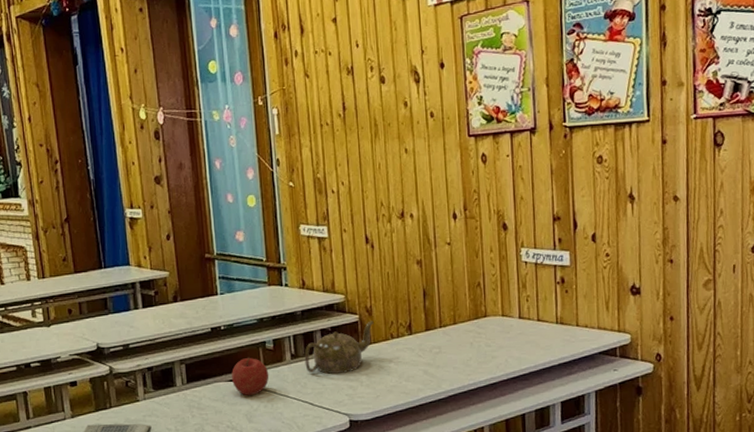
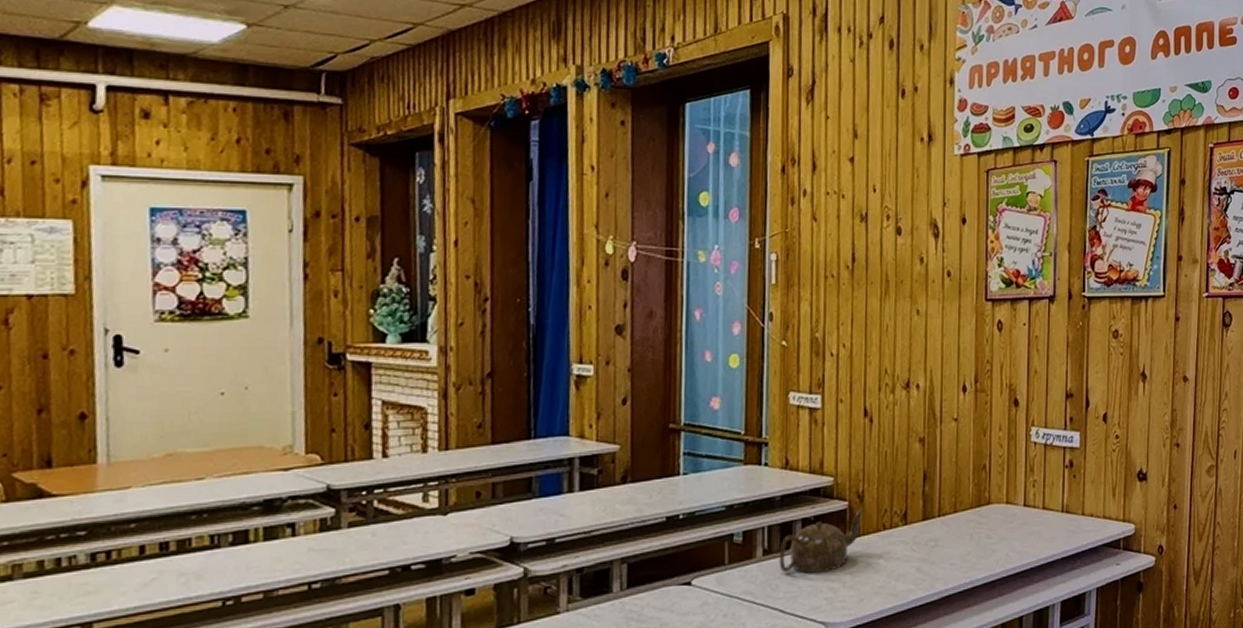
fruit: present [232,357,269,396] -> none [686,553,734,604]

